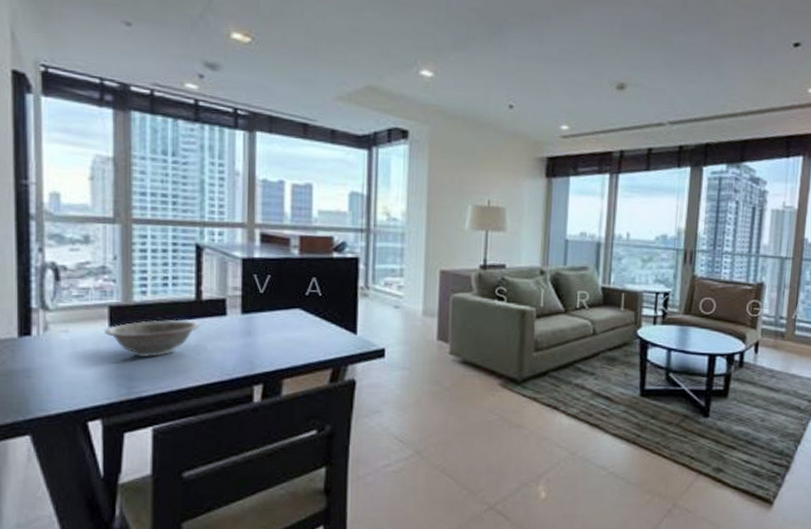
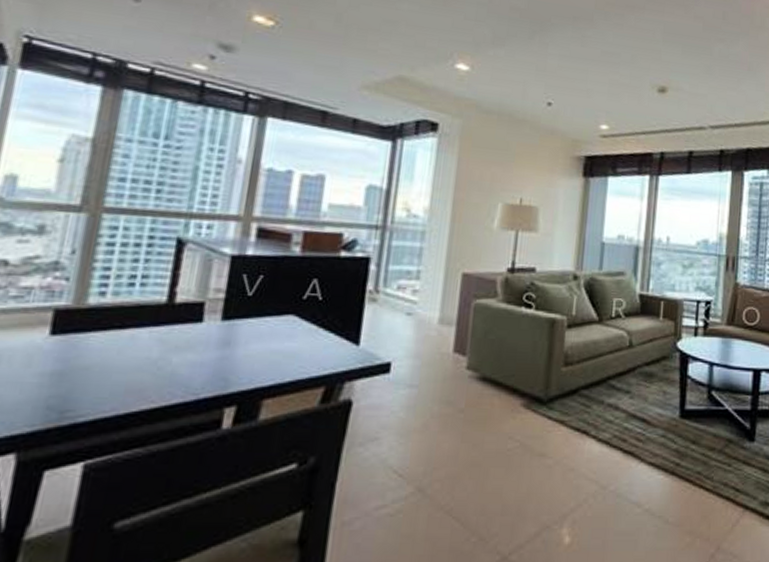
decorative bowl: present [105,319,201,358] -> none [42,326,168,374]

